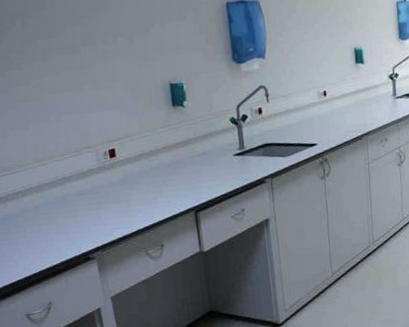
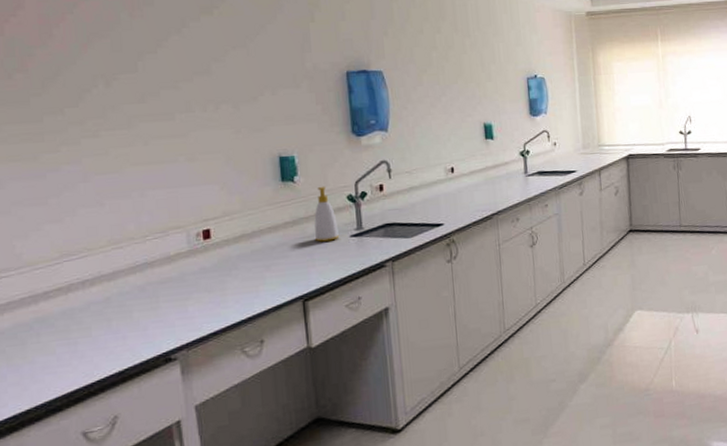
soap bottle: none [202,109,224,160] -> present [314,186,339,242]

